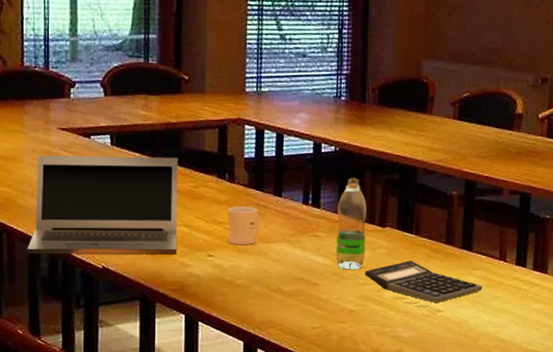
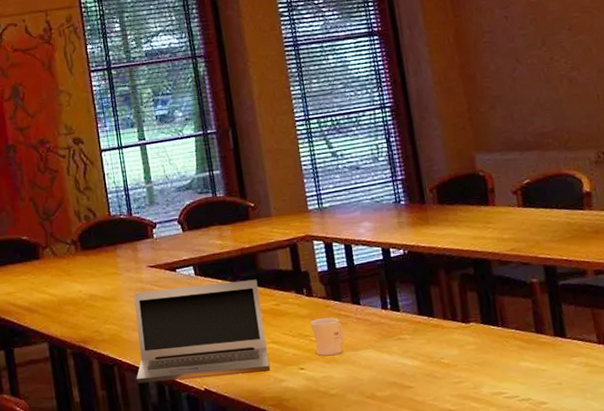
bottle: present [335,177,367,270] -> none [416,277,454,370]
calculator: present [364,261,483,303] -> none [457,354,586,396]

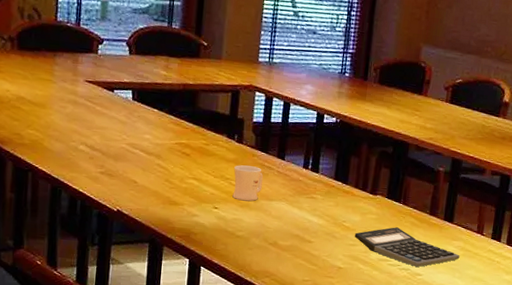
laptop: present [133,279,270,384] -> none [49,104,193,204]
calculator: none [457,354,586,396] -> present [354,227,460,268]

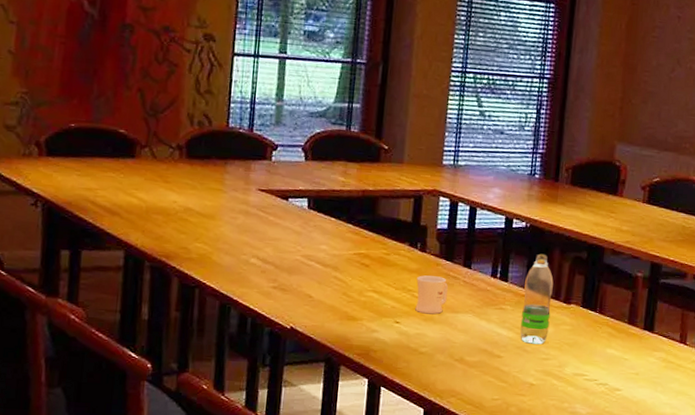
bottle: none [329,147,361,232] -> present [520,253,554,345]
calculator: present [354,227,460,268] -> none [547,338,662,382]

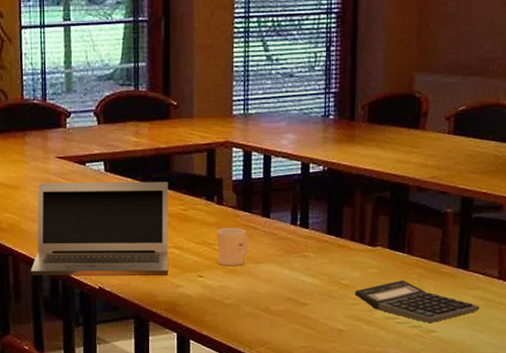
laptop: none [217,214,373,319] -> present [30,181,168,276]
bottle: present [520,253,554,345] -> none [324,197,357,290]
calculator: none [547,338,662,382] -> present [354,280,480,324]

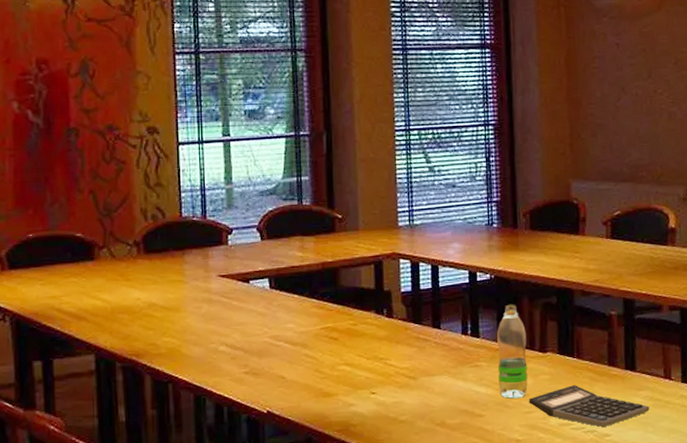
laptop: present [30,181,168,276] -> none [192,296,339,403]
mug: present [216,228,248,266] -> none [387,341,420,381]
bottle: none [324,197,357,290] -> present [497,304,528,399]

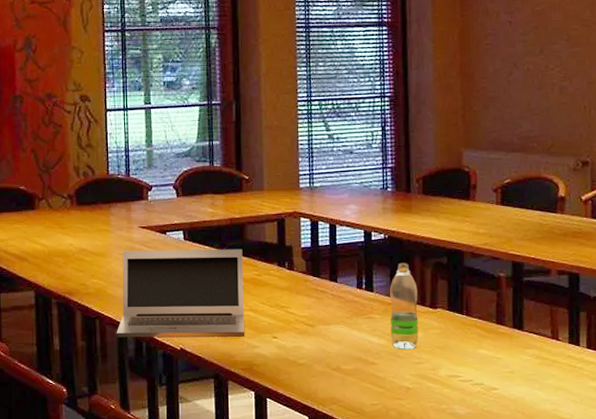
laptop: none [192,296,339,403] -> present [116,249,244,338]
calculator: present [529,385,650,428] -> none [419,340,537,381]

